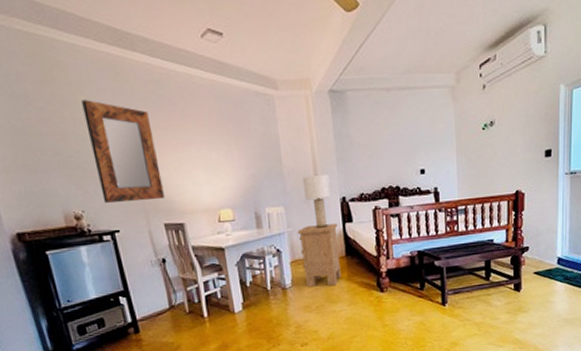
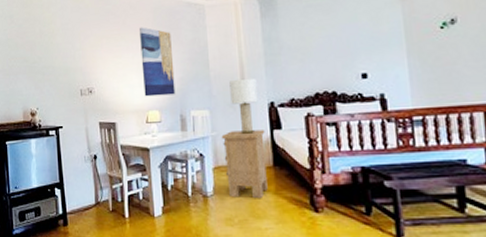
home mirror: present [81,100,165,203] -> none [48,17,102,102]
wall art: none [201,117,248,195] -> present [138,27,176,97]

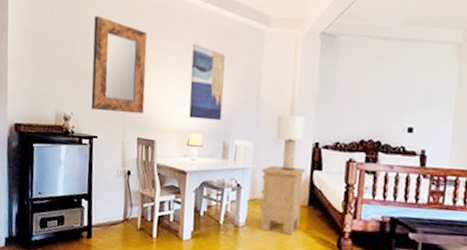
home mirror: none [48,17,102,102] -> present [91,16,147,115]

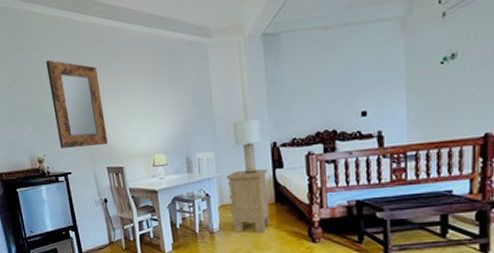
wall art: present [189,44,226,121] -> none [140,69,181,141]

